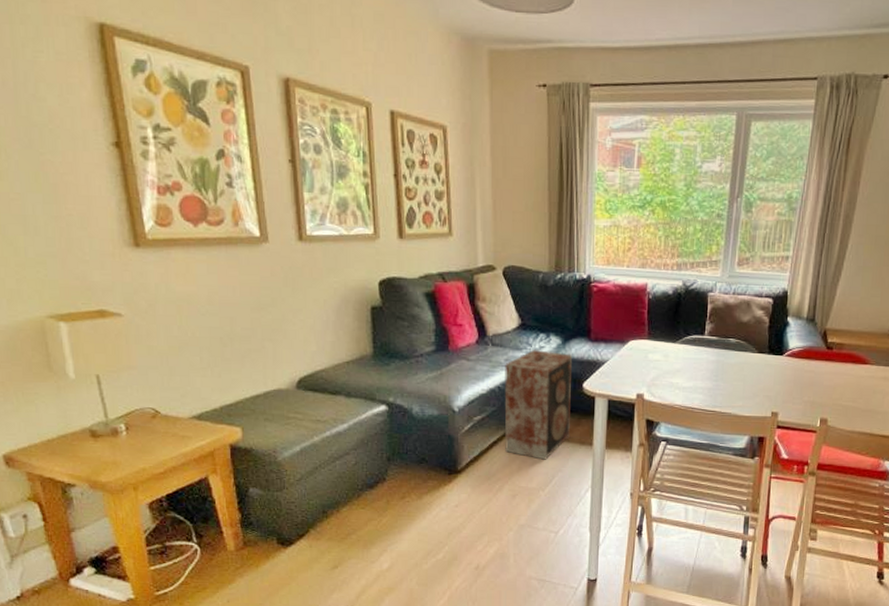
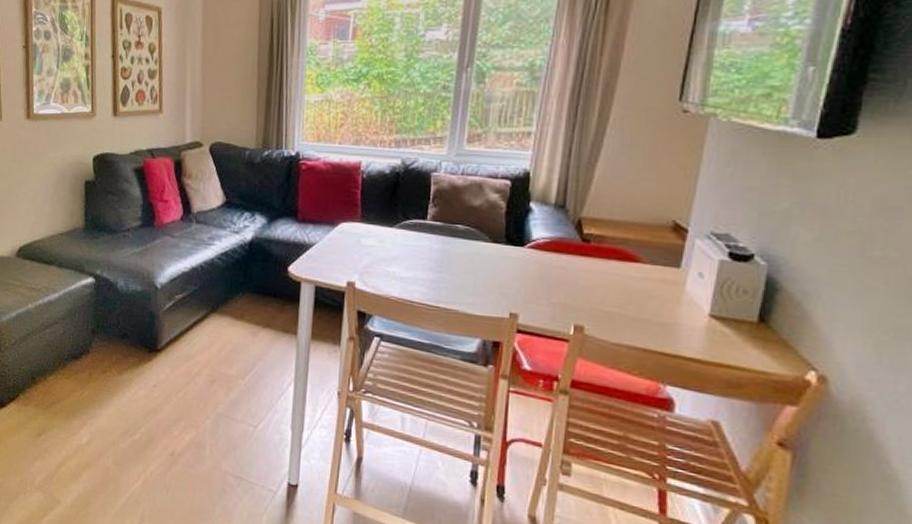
speaker: present [504,349,573,460] -> none [205,228,278,346]

